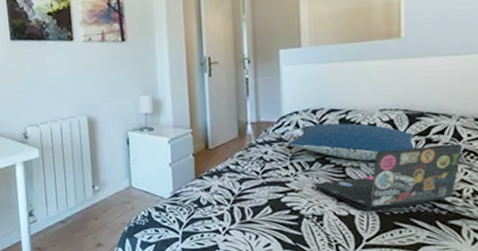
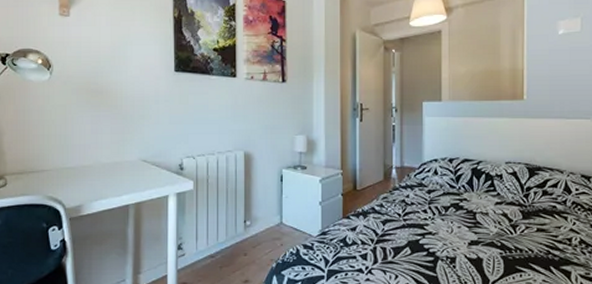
pillow: present [287,123,415,161] -> none [427,172,533,209]
laptop: present [314,143,463,210] -> none [449,196,572,254]

